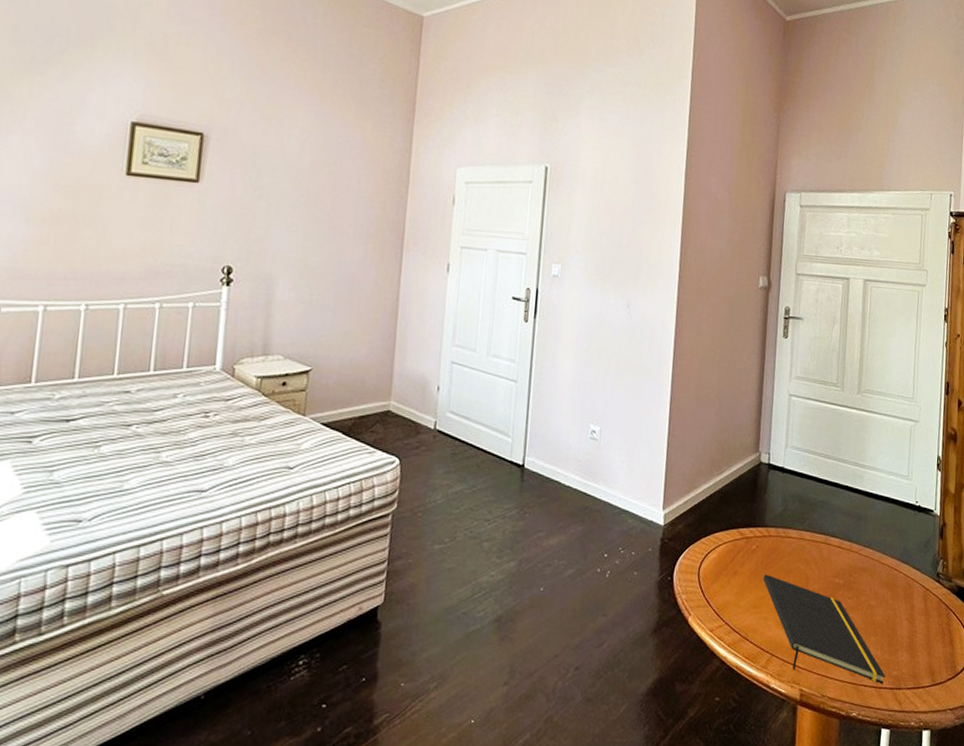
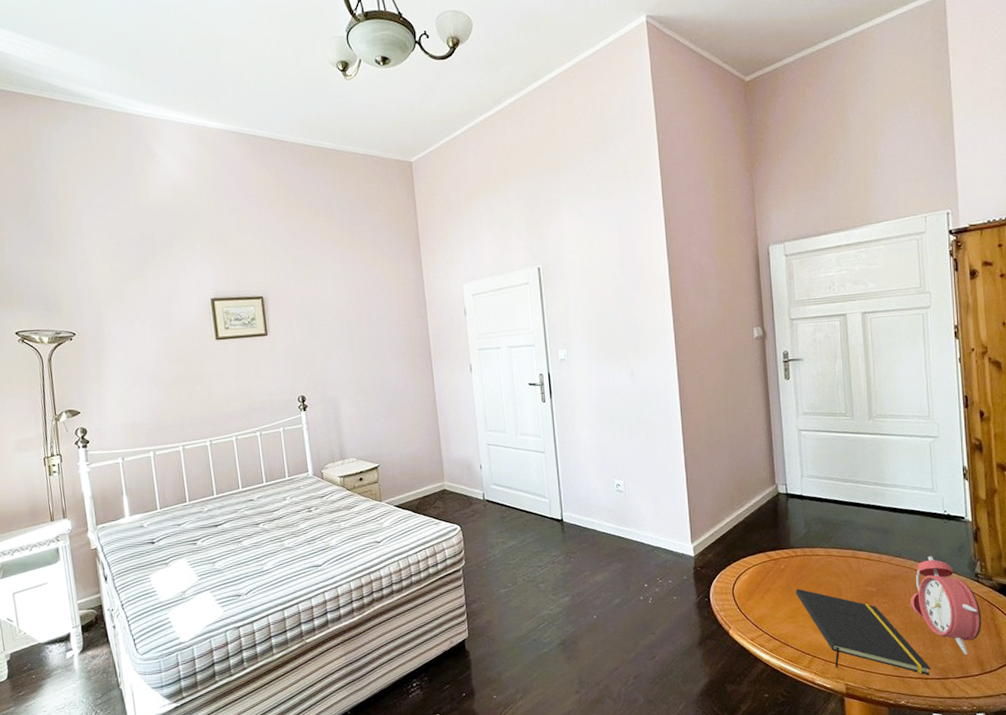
alarm clock: none [874,549,938,663] -> present [911,556,982,655]

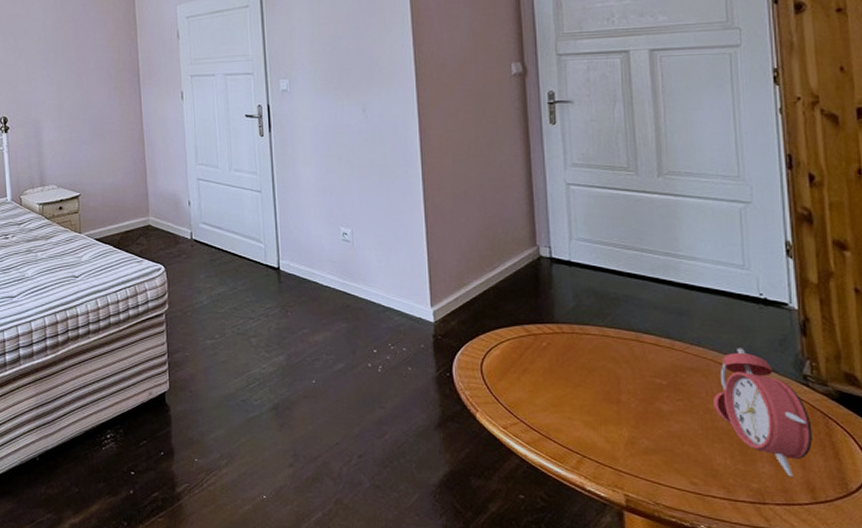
notepad: present [795,588,931,675] -> none [560,372,741,496]

